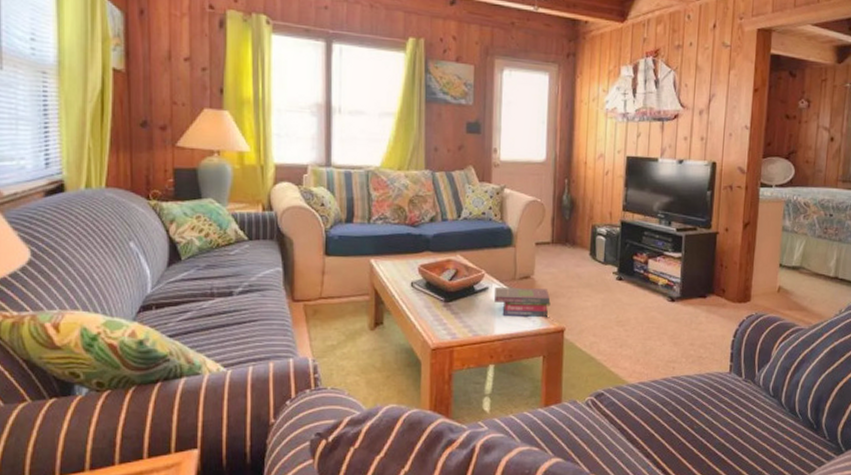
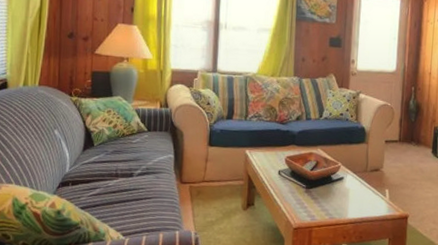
books: present [495,287,551,317] -> none [348,178,397,205]

